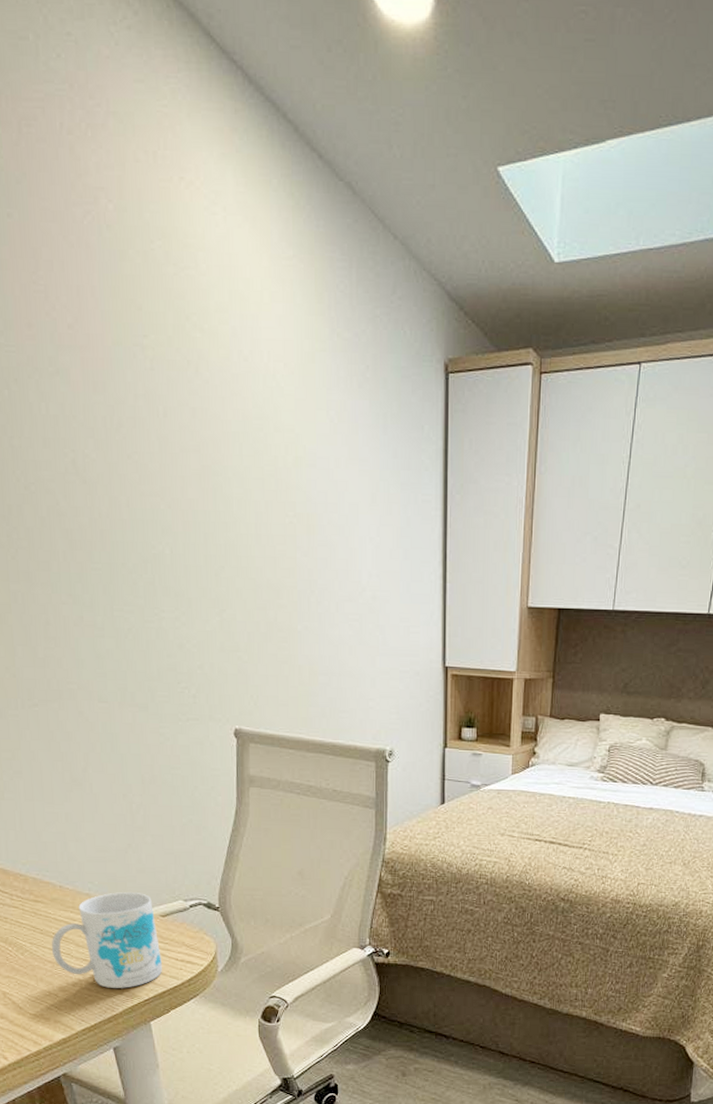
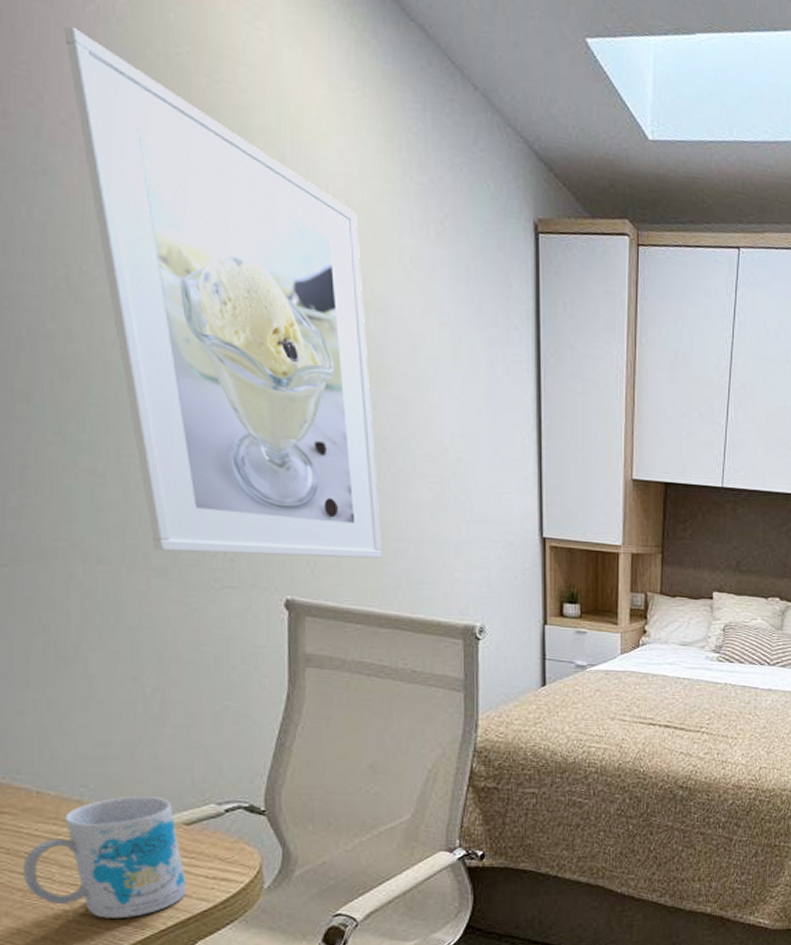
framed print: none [69,239,310,691] -> present [63,26,382,559]

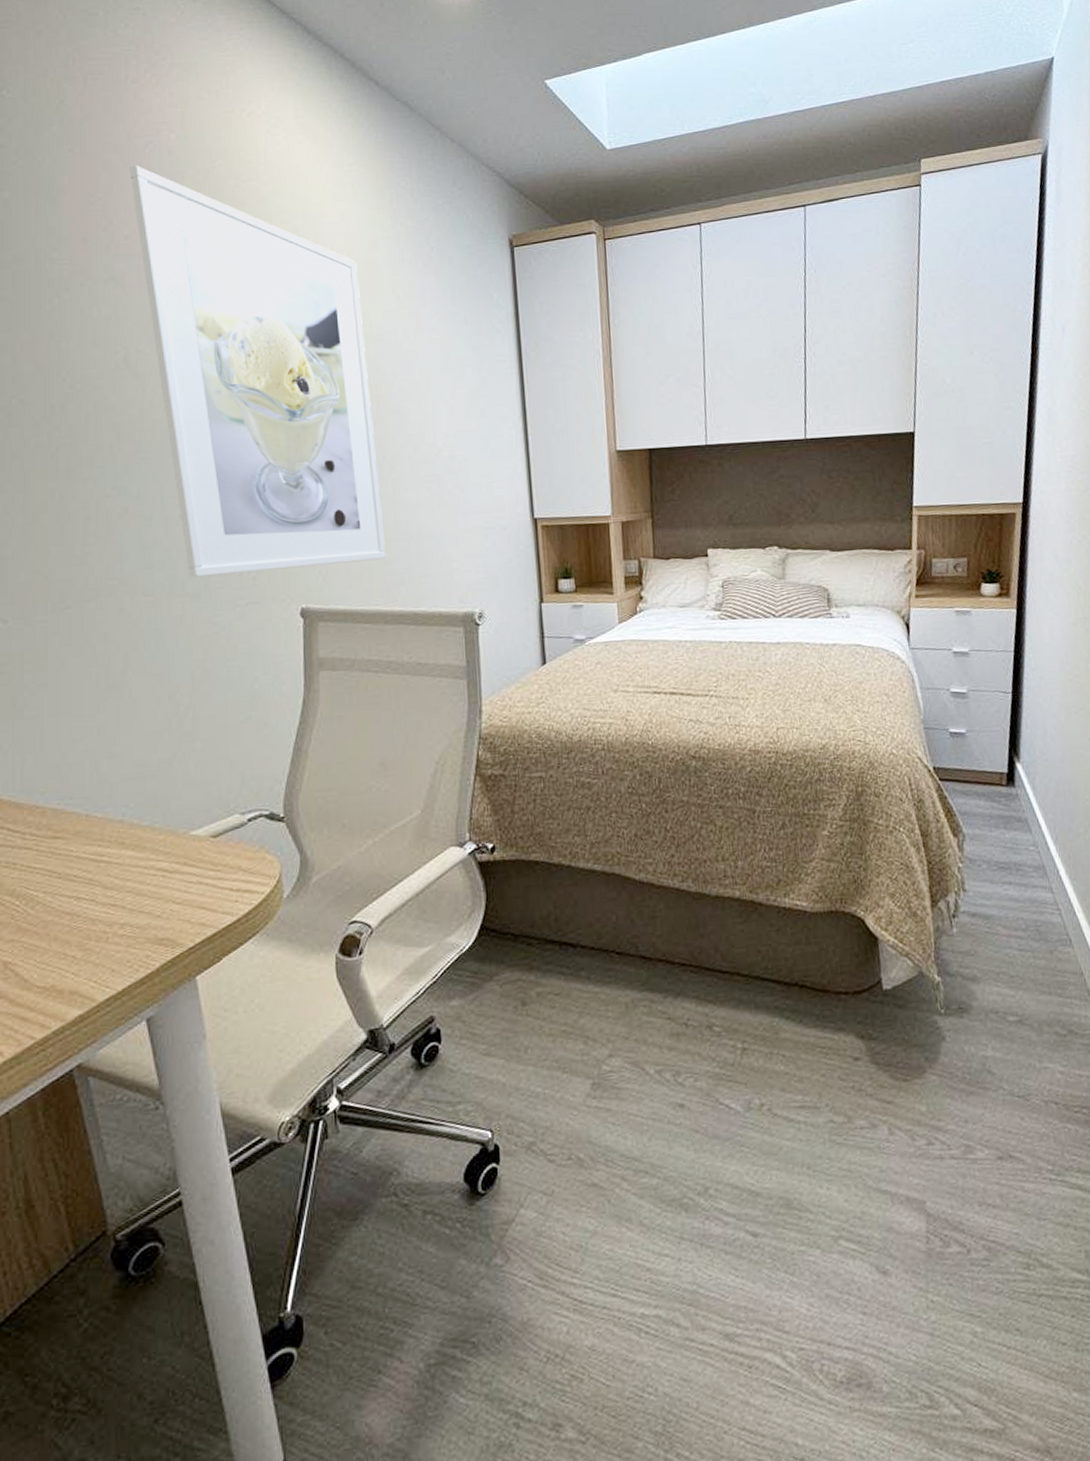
mug: present [22,797,186,919] -> none [70,811,212,939]

